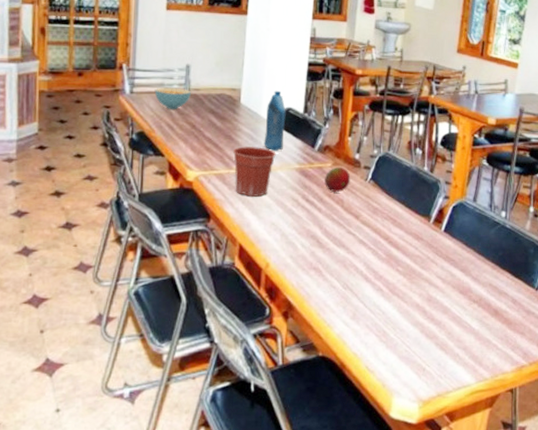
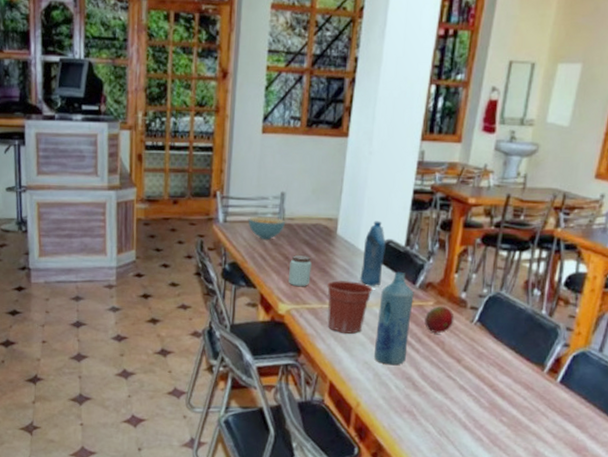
peanut butter: none [196,124,218,154] -> present [289,255,312,287]
bottle: none [281,136,314,225] -> present [374,271,414,366]

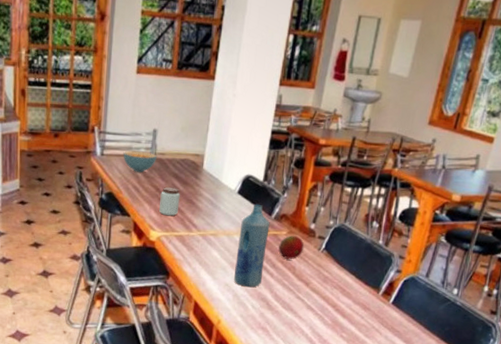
flower pot: present [327,280,373,334] -> none [193,211,234,259]
bottle: present [360,221,386,286] -> none [223,157,247,217]

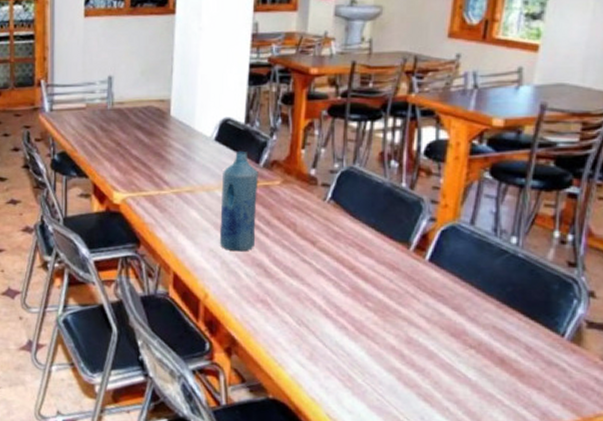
cereal bowl: present [123,151,157,172] -> none [75,102,114,126]
peanut butter: present [159,187,180,216] -> none [122,141,146,174]
fruit: present [277,235,305,260] -> none [271,184,305,215]

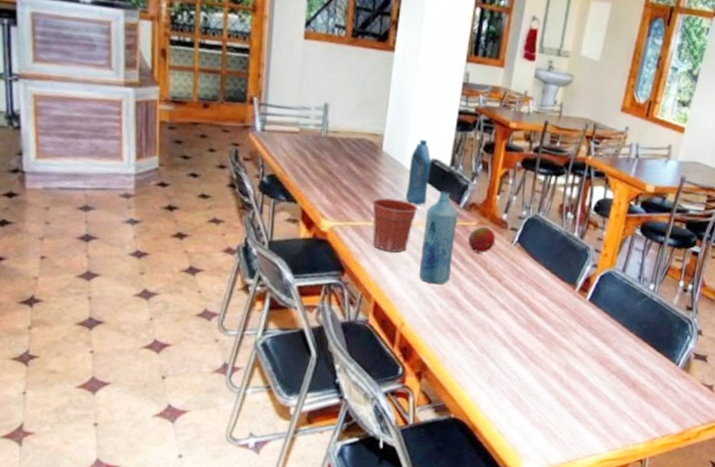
flower pot: none [164,164,213,220] -> present [372,198,418,253]
bottle: none [198,99,224,168] -> present [405,139,432,205]
fruit: none [271,184,305,215] -> present [467,226,496,254]

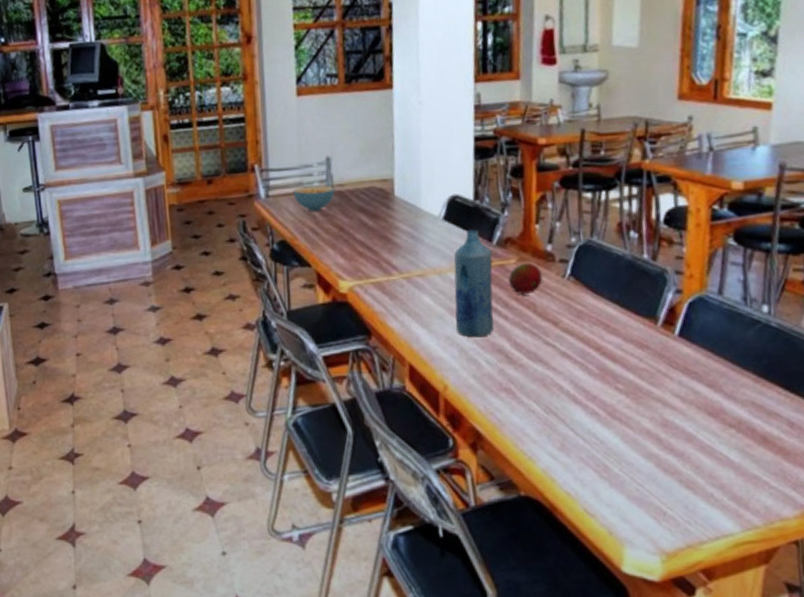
cereal bowl: none [288,127,328,152] -> present [292,185,335,212]
flower pot: present [372,198,418,253] -> none [391,246,444,307]
bottle: present [405,139,432,205] -> none [427,175,452,250]

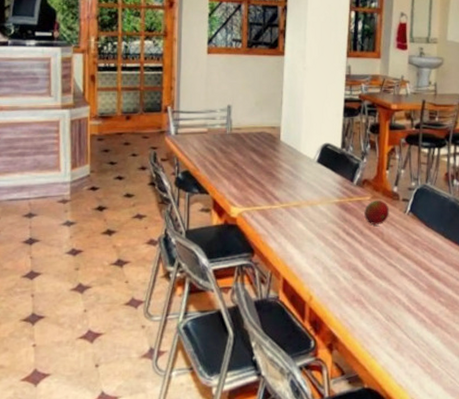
cereal bowl: present [292,185,335,212] -> none [198,127,232,148]
bottle: present [454,229,494,338] -> none [322,171,353,258]

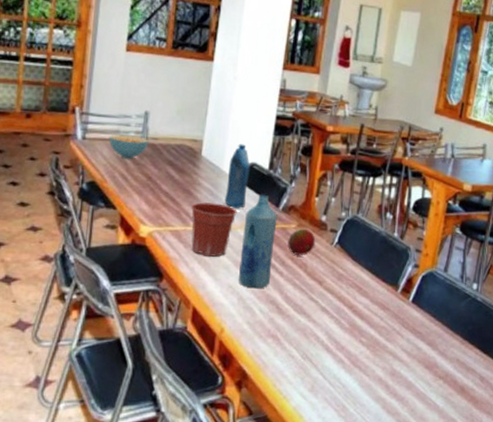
cereal bowl: none [198,127,232,148] -> present [109,134,148,159]
flower pot: none [275,182,316,231] -> present [191,202,237,257]
bottle: none [304,127,324,186] -> present [224,144,250,208]
bottle: none [322,171,353,258] -> present [239,194,277,289]

